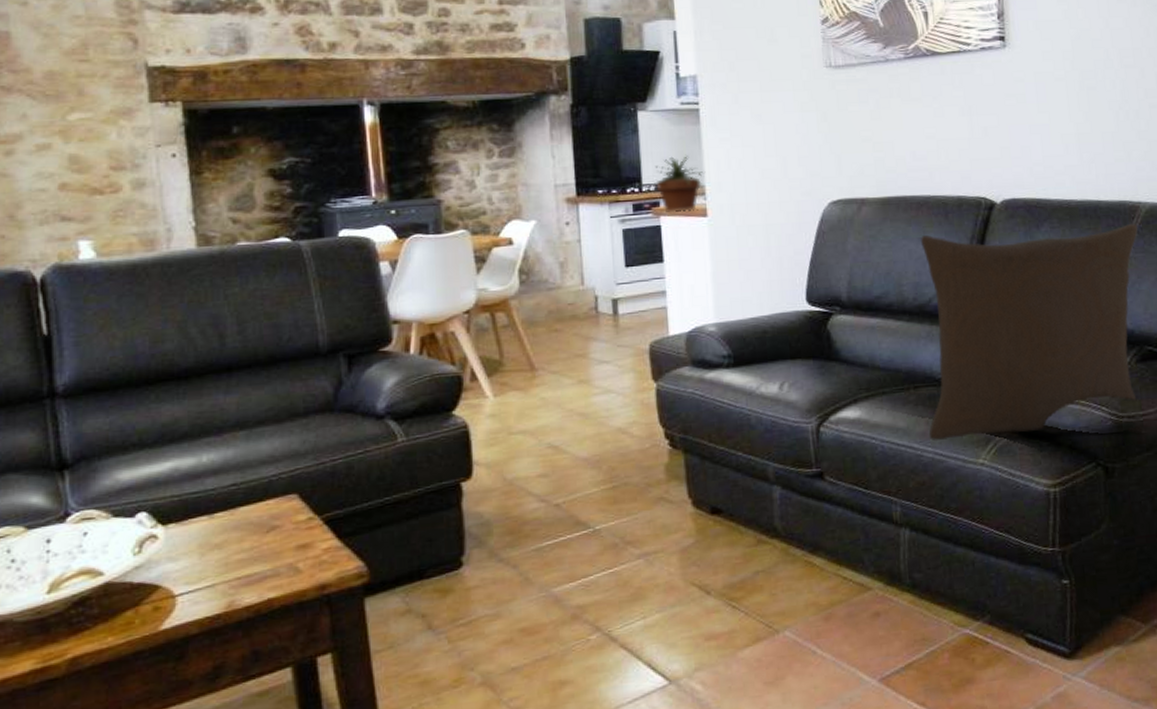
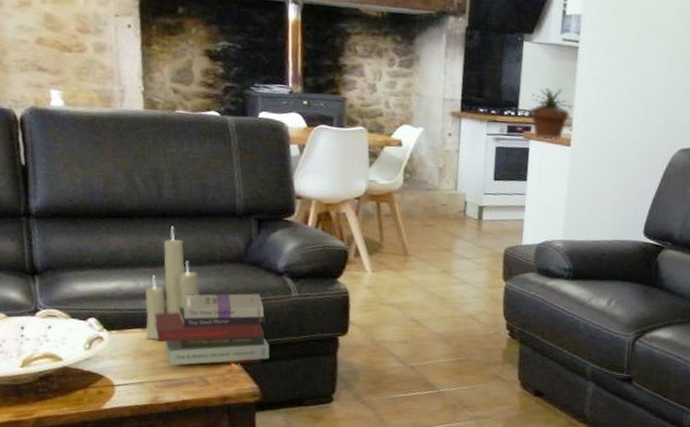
candle: none [211,380,281,528] -> present [145,226,200,340]
books: none [224,446,376,557] -> present [154,293,270,366]

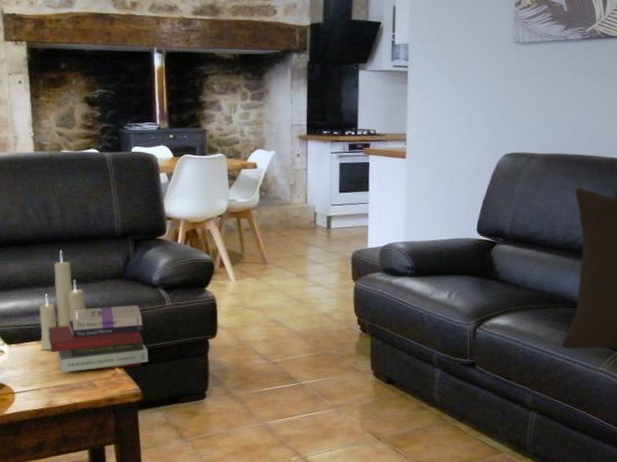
potted plant: present [526,87,575,139] -> none [365,107,408,153]

